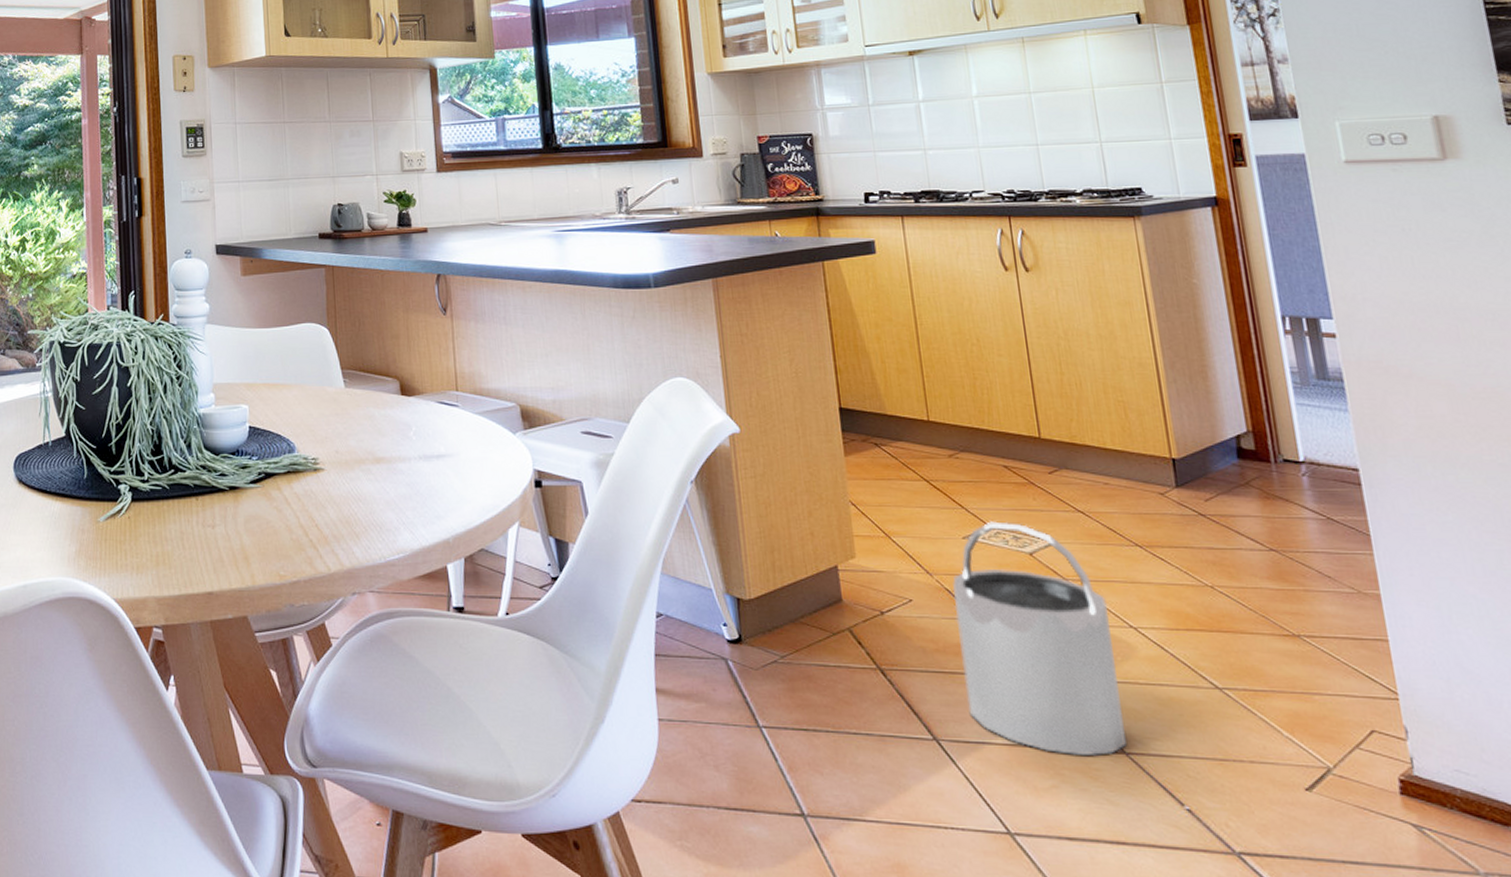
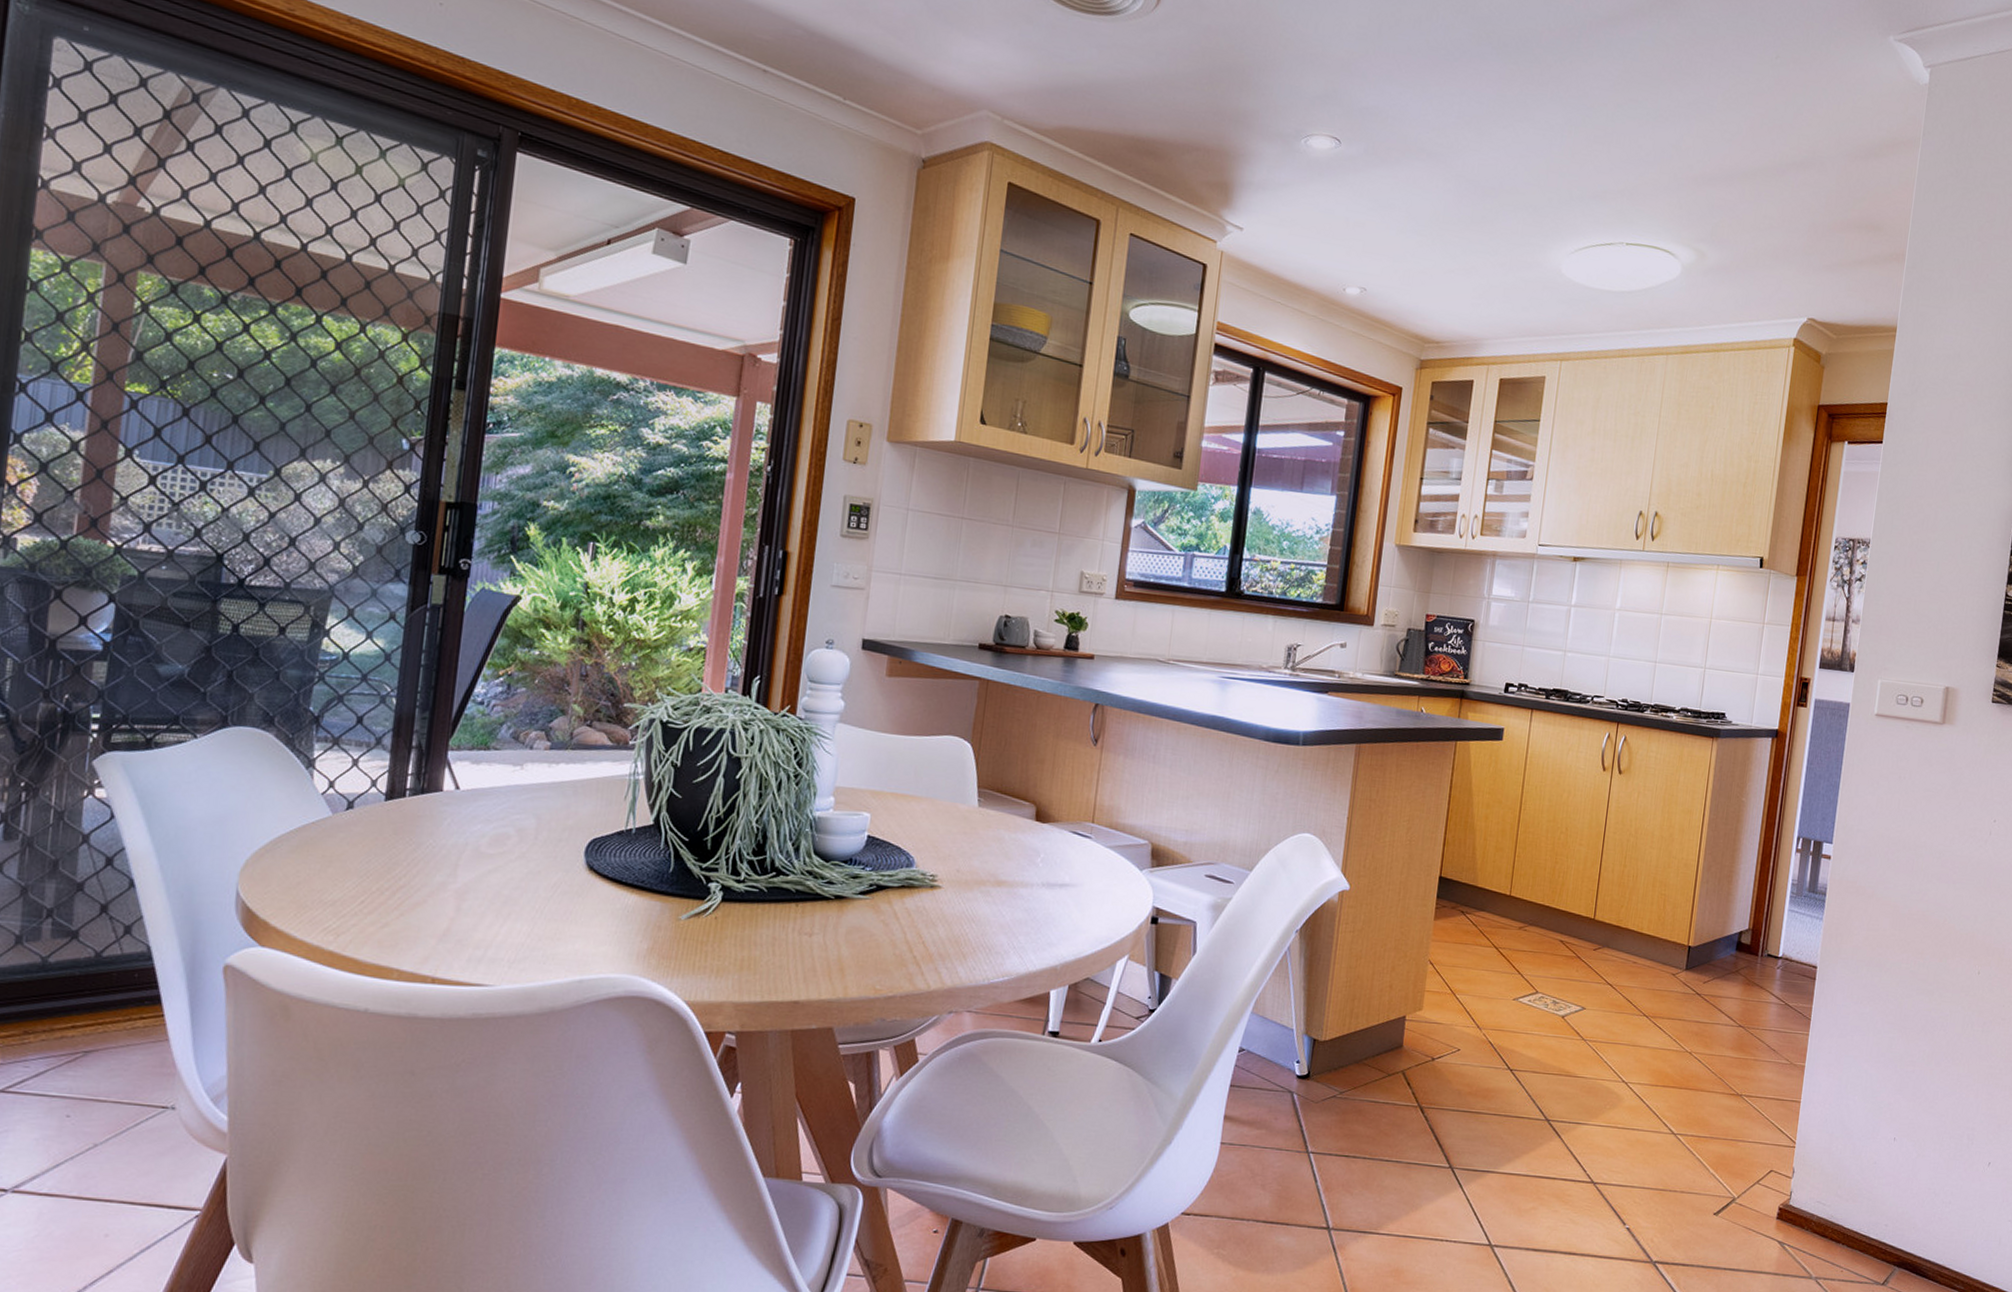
bucket: present [952,521,1128,755] -> none [1483,987,1610,1184]

